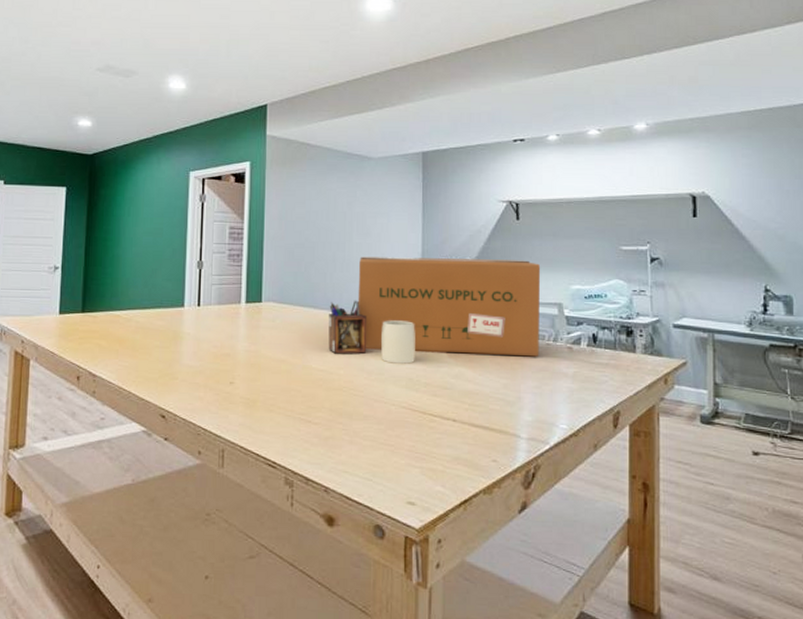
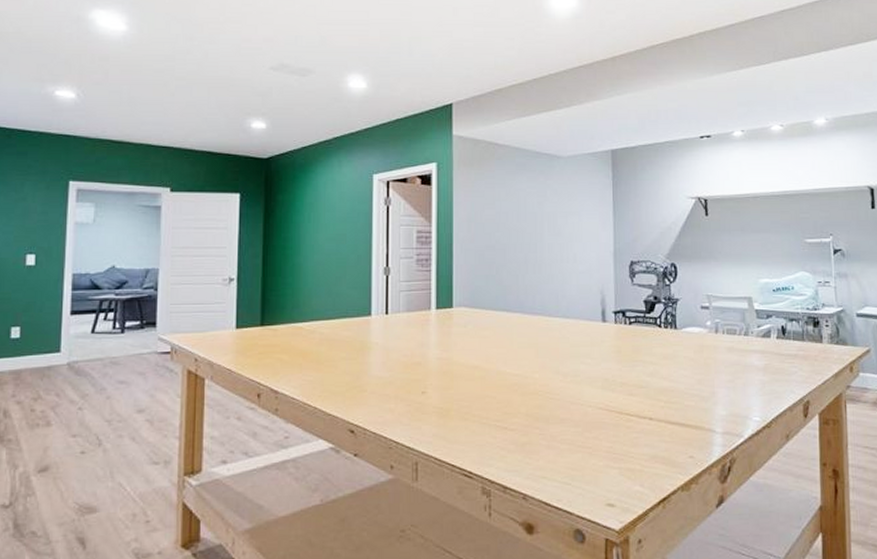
desk organizer: present [328,300,367,354] -> none [522,302,562,358]
box: present [357,256,541,357] -> none [551,256,732,352]
mug: present [380,320,416,364] -> none [575,321,611,364]

